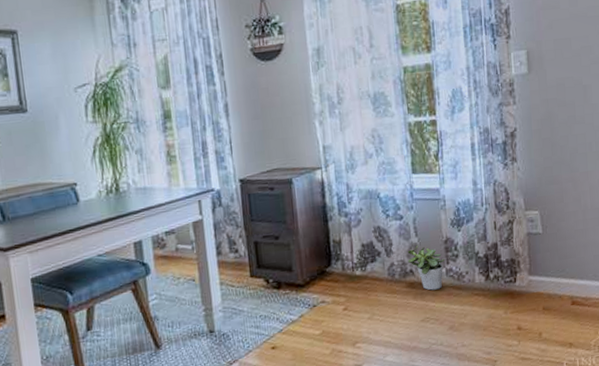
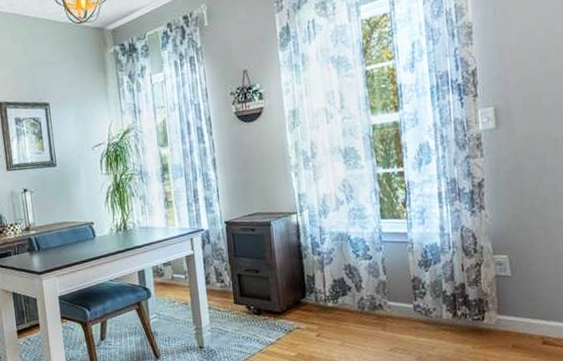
potted plant: present [407,245,446,291] -> none [376,282,413,324]

